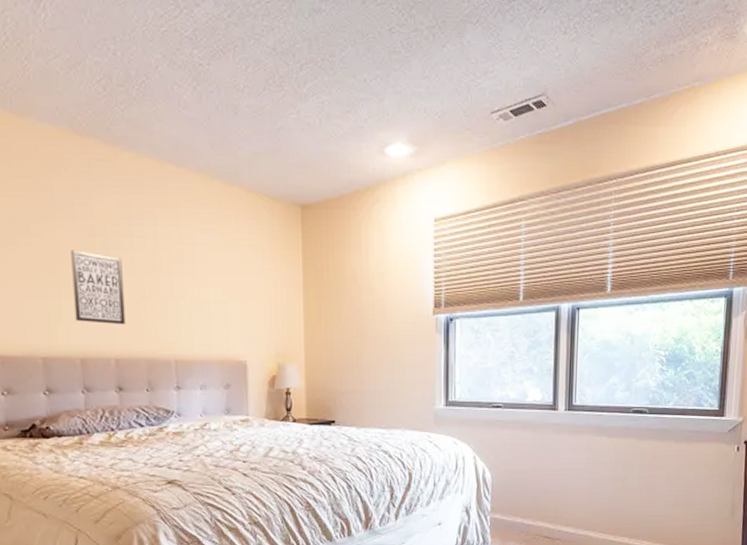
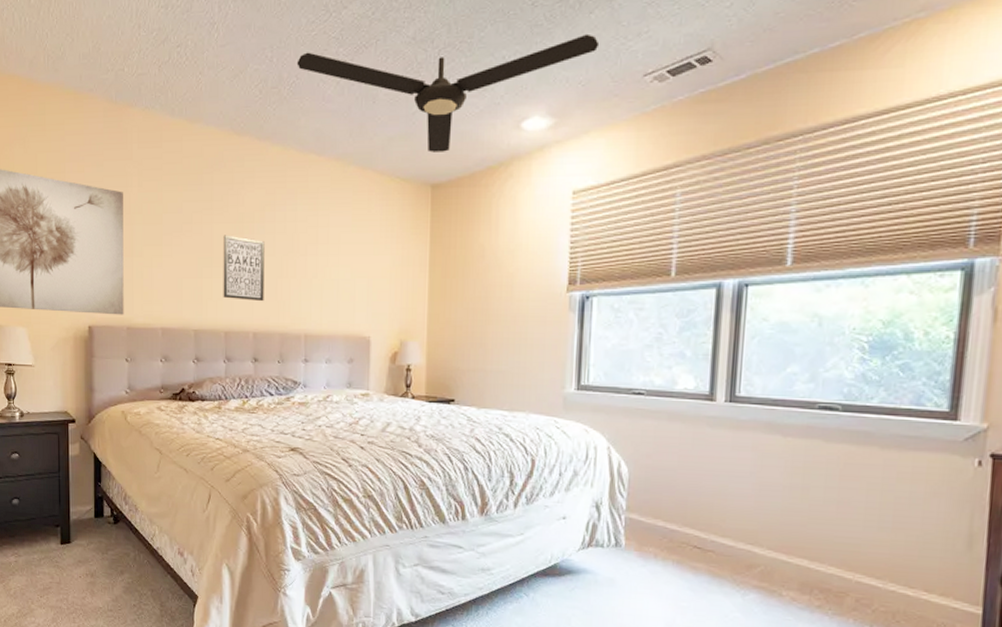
ceiling fan: none [145,49,452,172] -> present [297,33,600,152]

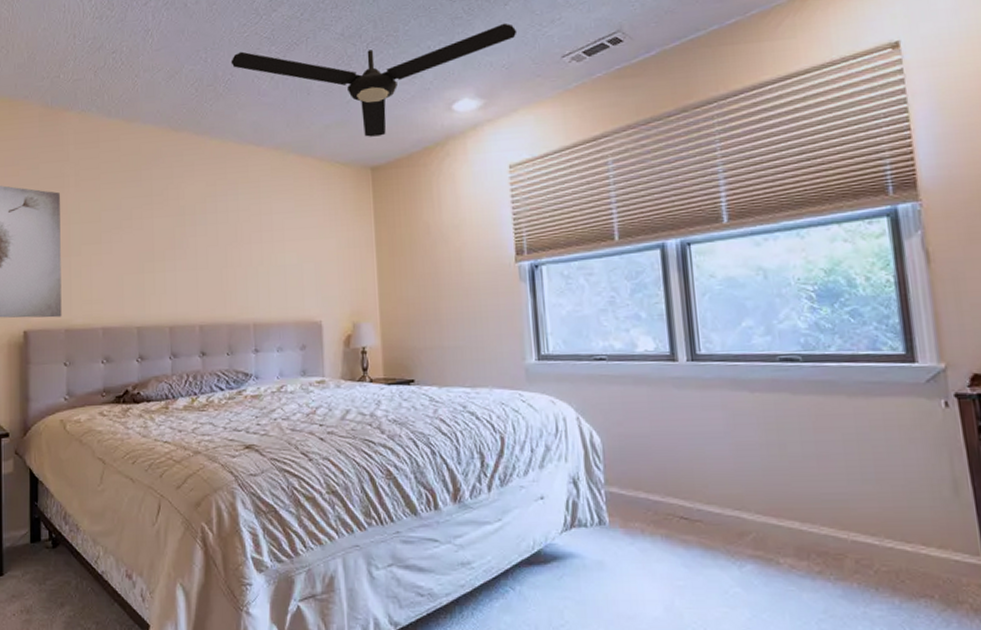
wall art: present [223,235,265,302] -> none [164,228,210,293]

